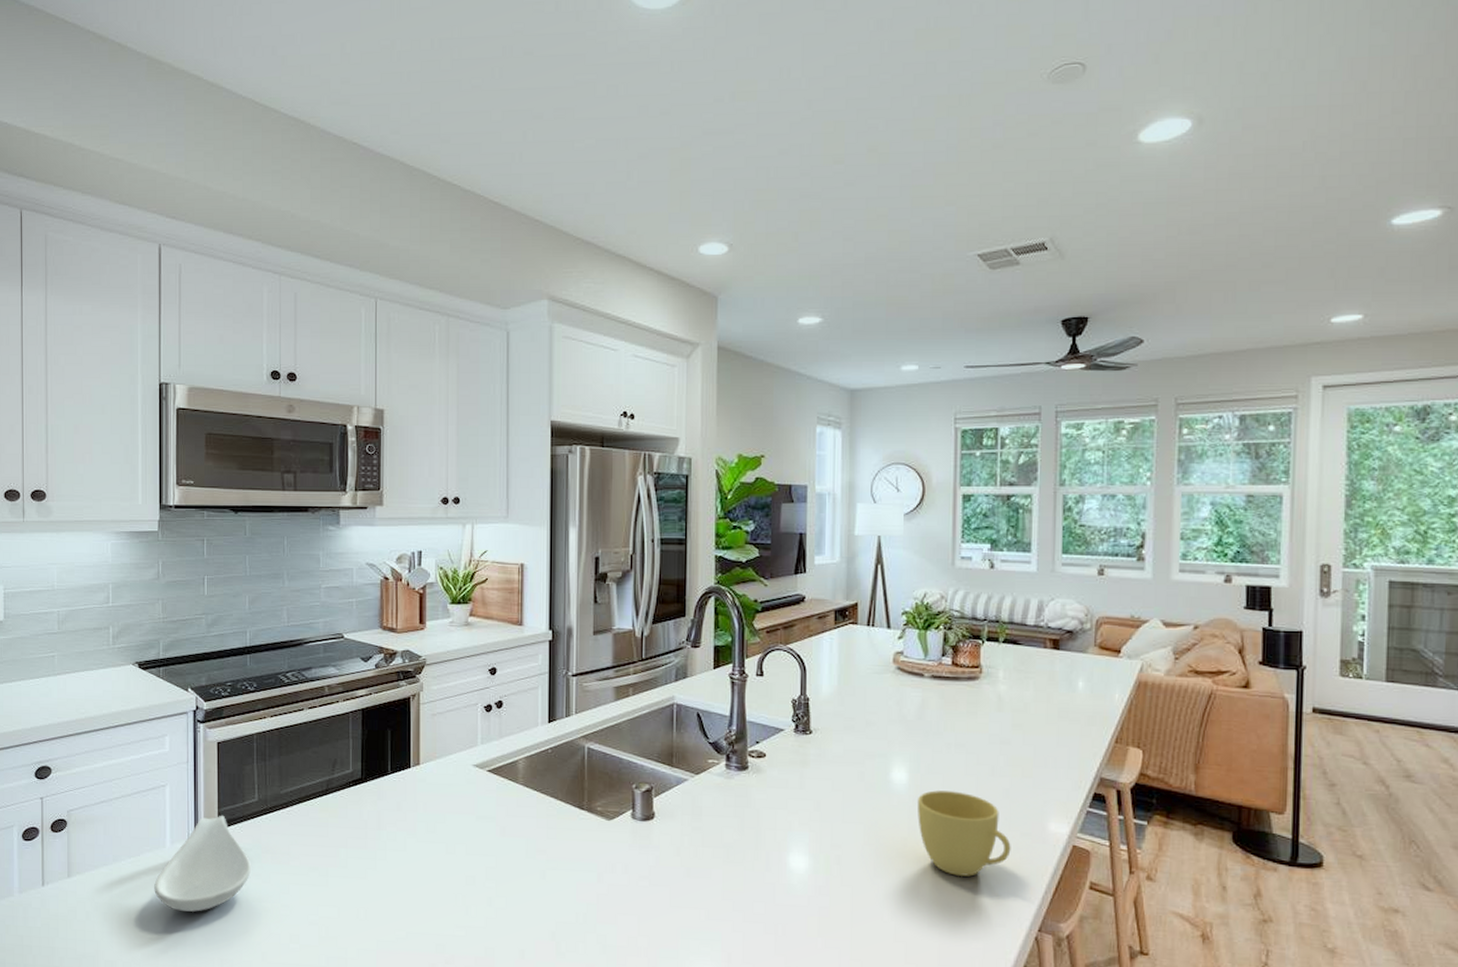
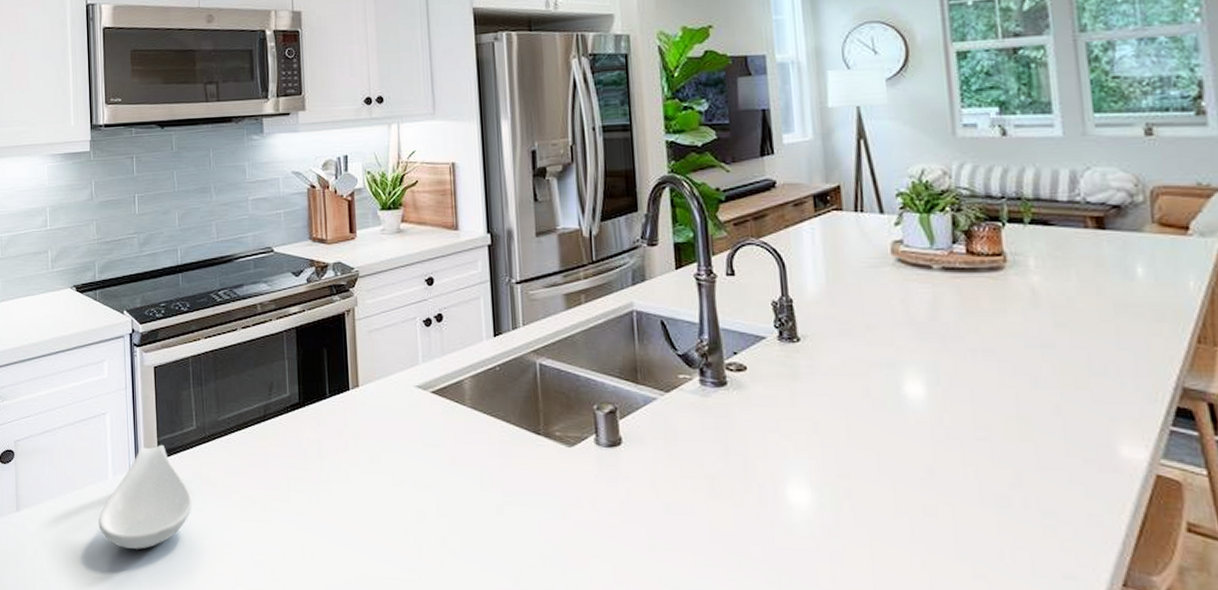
cup: present [918,790,1011,877] -> none [942,407,1073,516]

